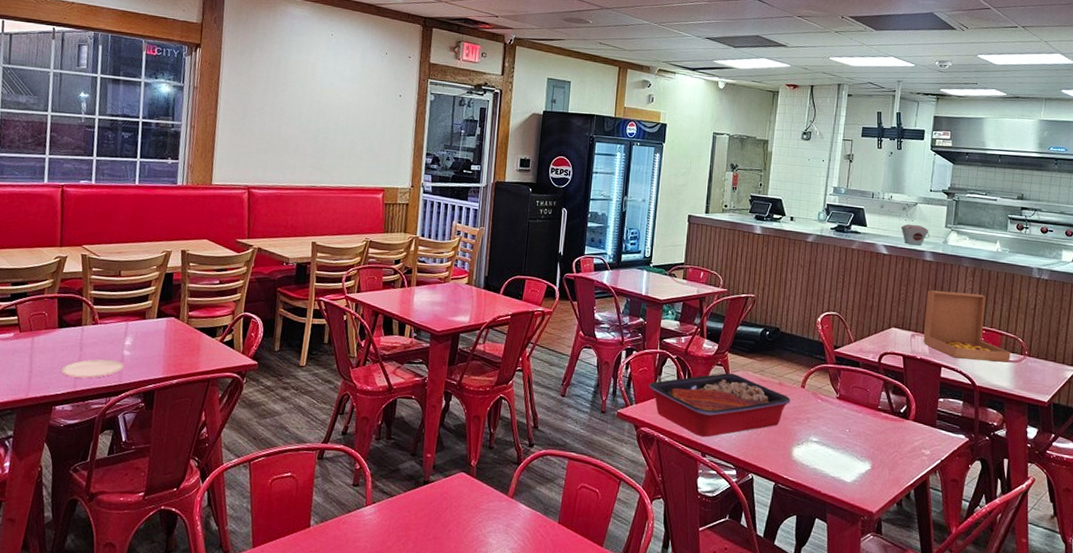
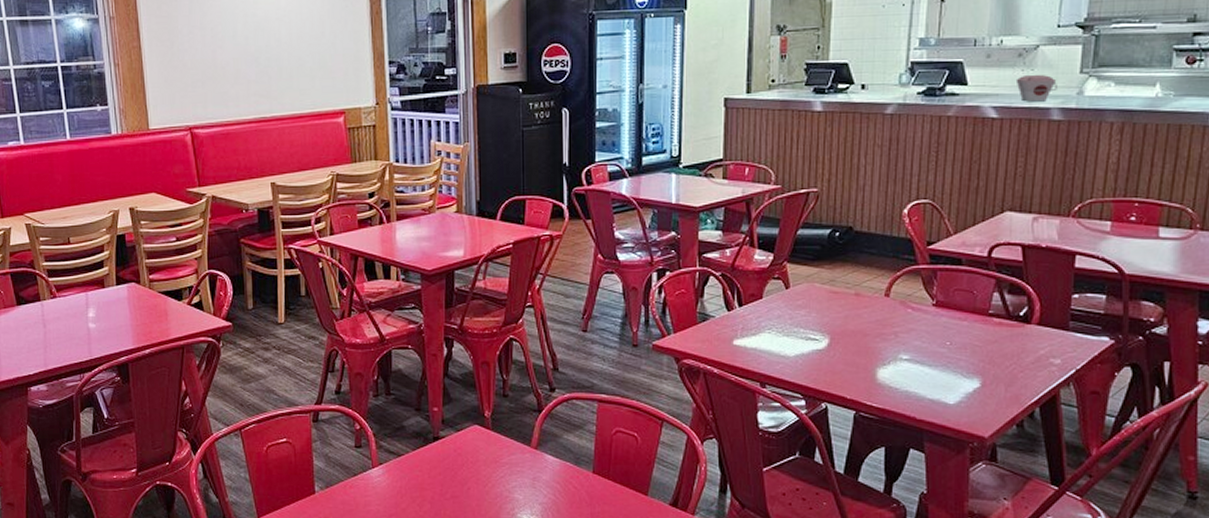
plate: present [61,359,125,379] -> none [29,334,93,356]
tray: present [648,373,791,438] -> none [688,288,872,365]
pizza box: present [923,290,1010,363] -> none [1050,156,1175,242]

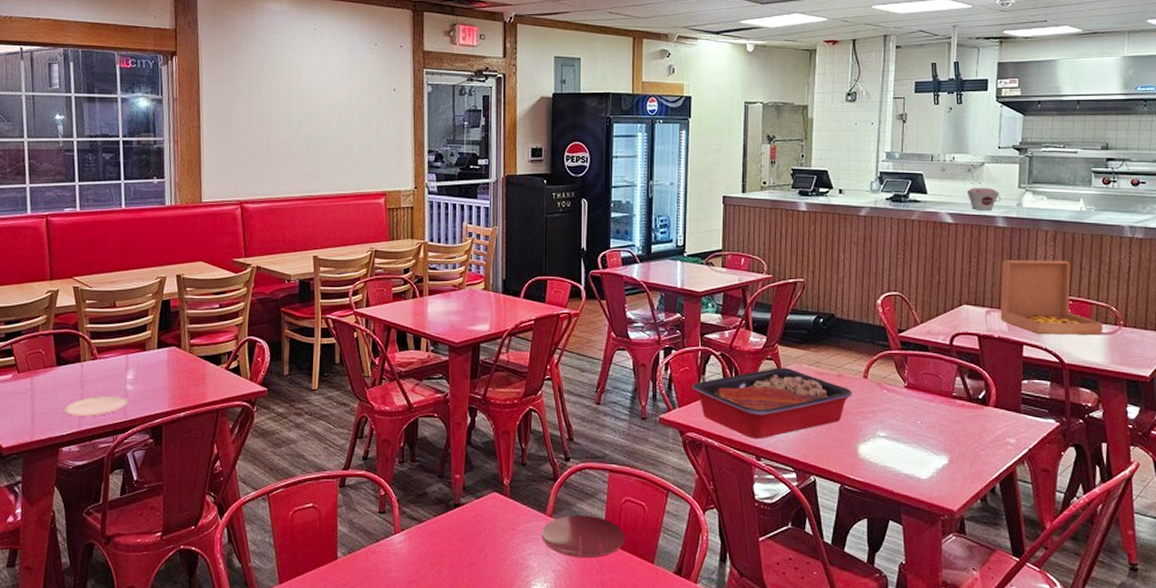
plate: none [29,334,93,356] -> present [64,395,129,417]
plate: none [525,447,616,491] -> present [540,515,625,559]
tray: none [688,288,872,365] -> present [691,368,853,439]
pizza box: none [1050,156,1175,242] -> present [1000,260,1103,335]

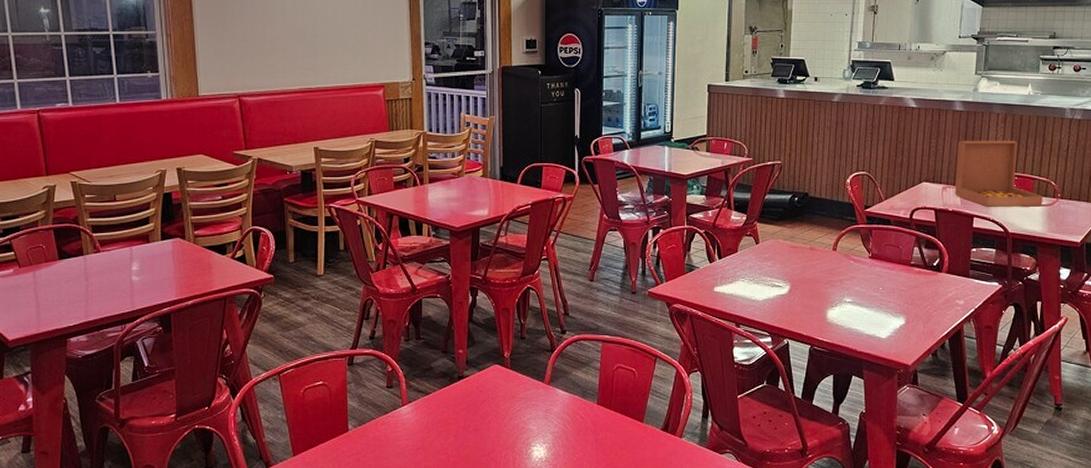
plate: present [64,395,129,417] -> none [69,286,135,308]
plate: present [540,515,625,559] -> none [539,382,617,421]
tray: present [691,368,853,439] -> none [678,243,823,308]
takeout container: present [966,187,1001,211] -> none [929,74,959,96]

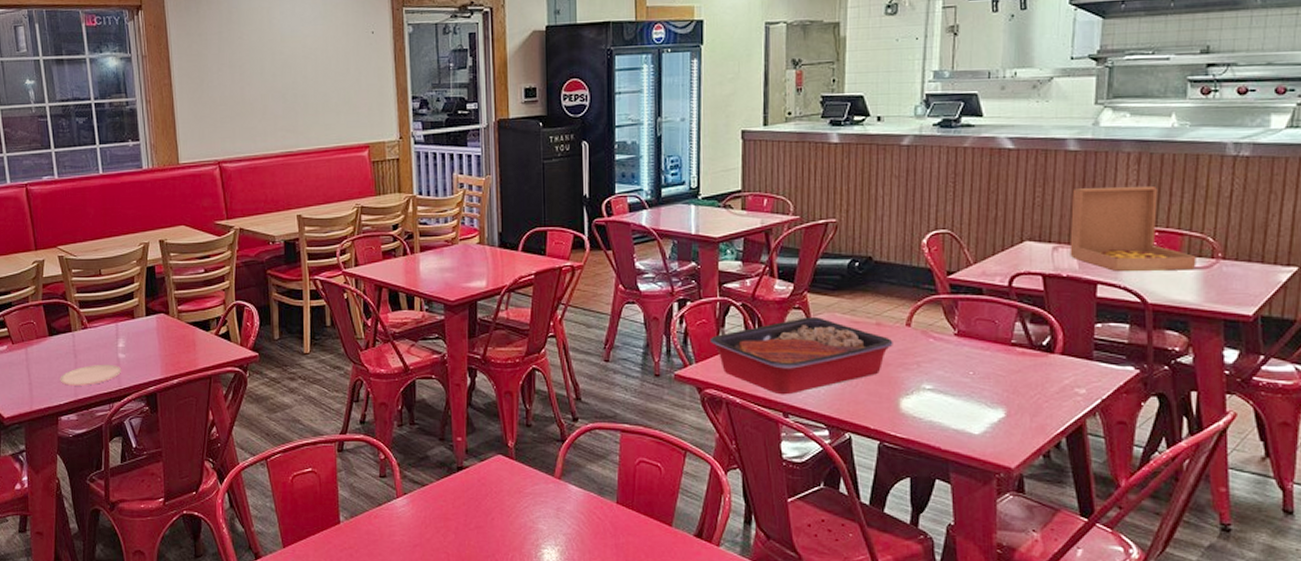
plate: none [69,286,135,308] -> present [60,364,122,386]
tray: none [678,243,823,308] -> present [709,317,893,395]

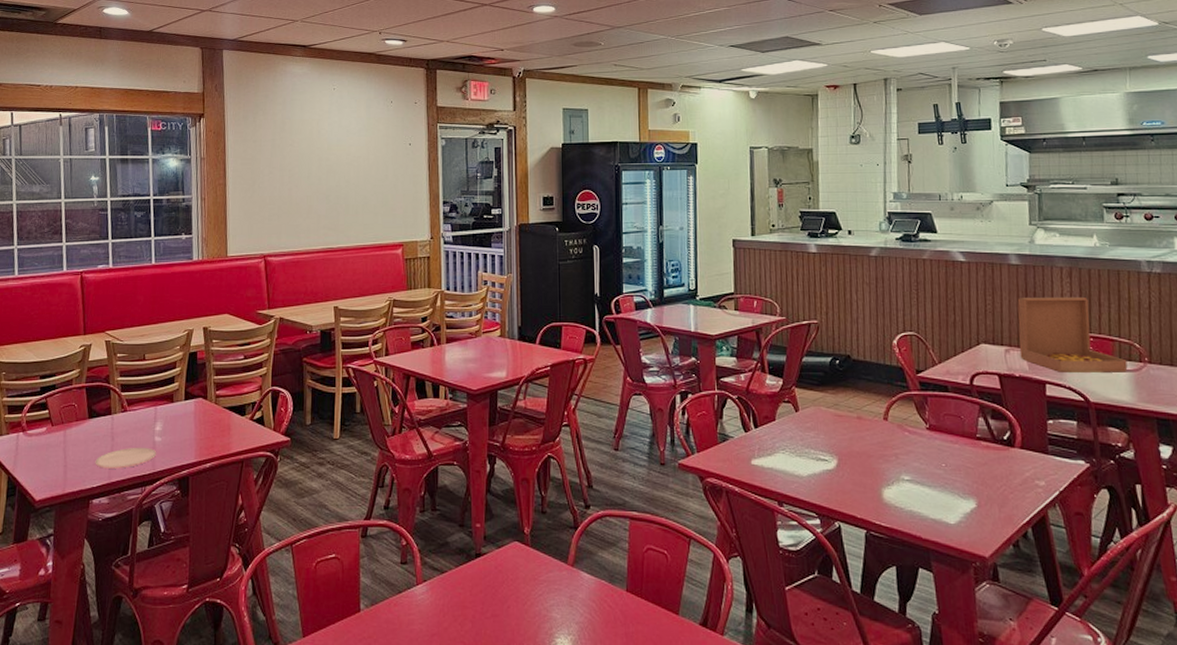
tray: present [709,317,893,395] -> none [709,411,874,485]

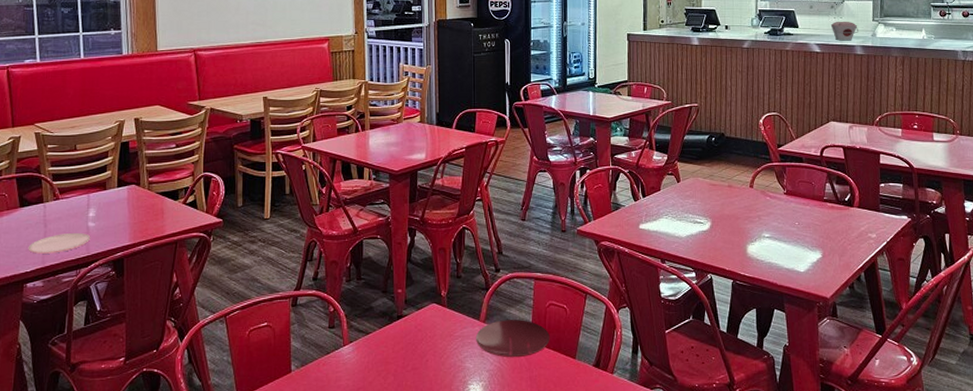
plate: none [562,565,648,610] -> present [475,320,550,358]
takeout container: none [976,225,1012,249] -> present [830,21,858,41]
pizza box: present [1017,296,1128,372] -> none [860,81,944,144]

